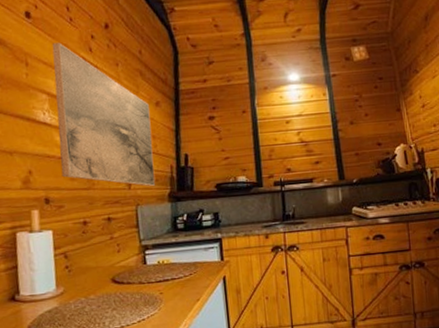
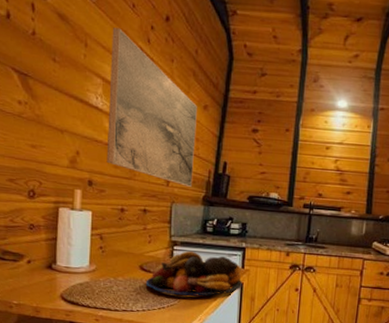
fruit bowl: none [120,252,225,304] -> present [145,250,243,296]

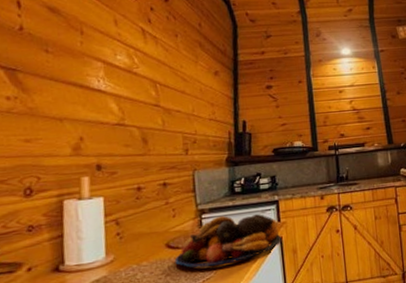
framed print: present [106,27,197,187] -> none [109,13,213,152]

